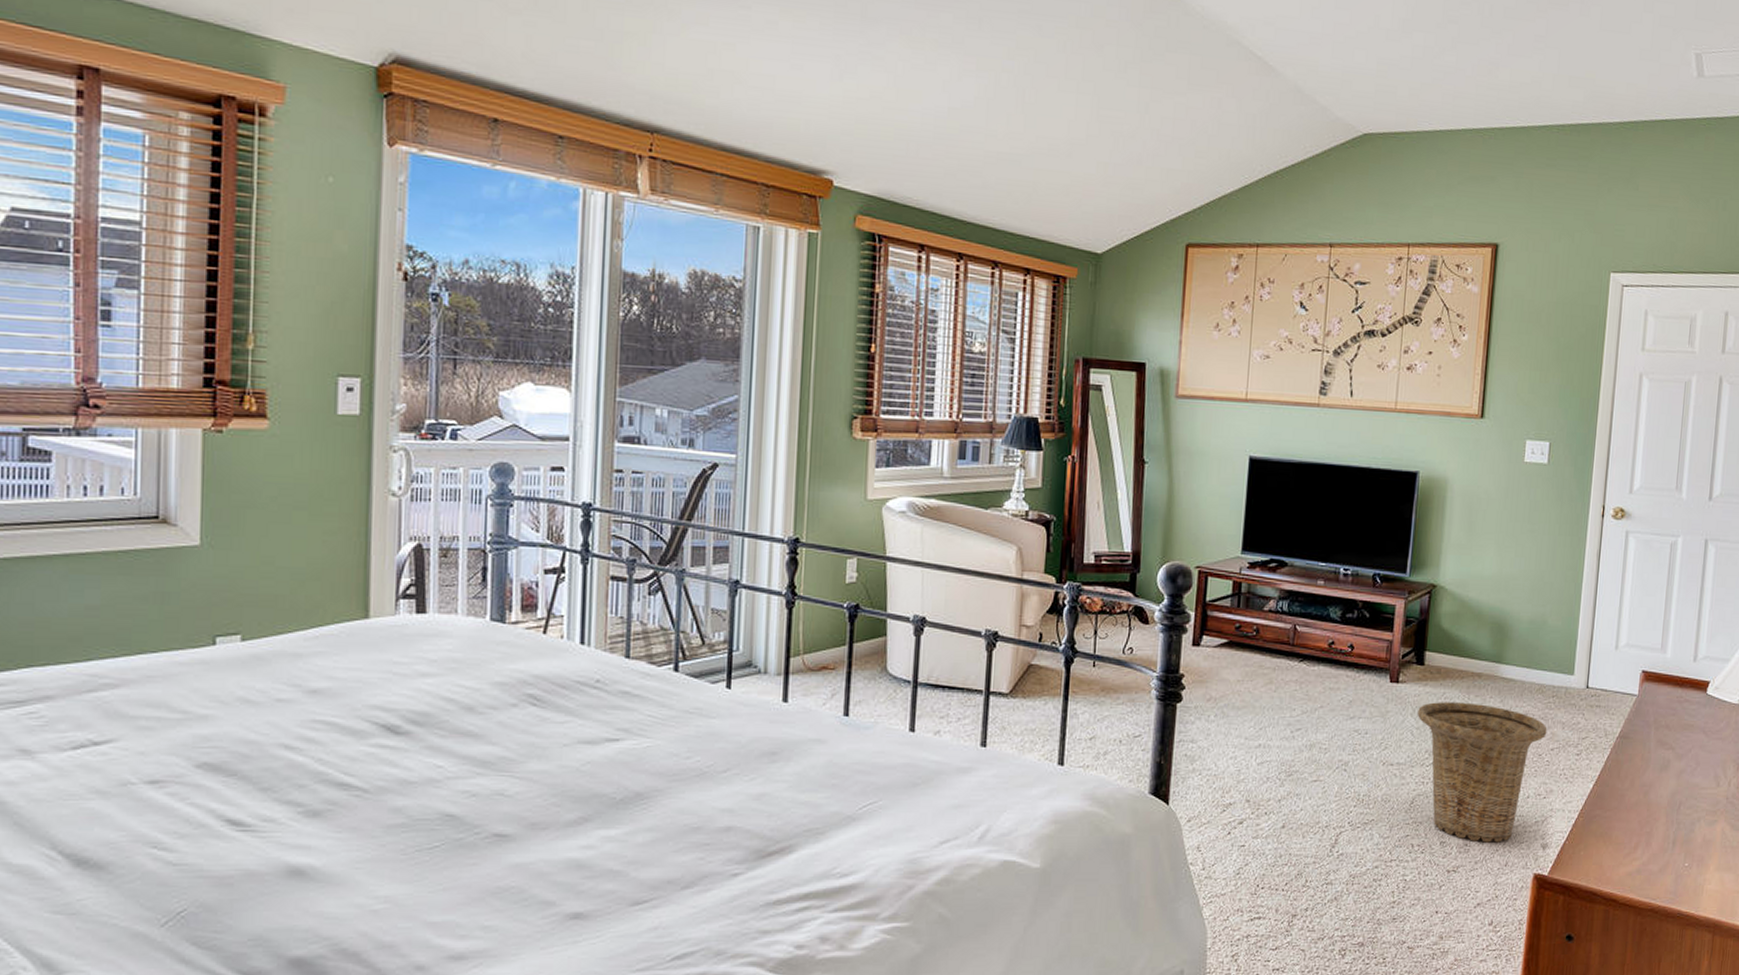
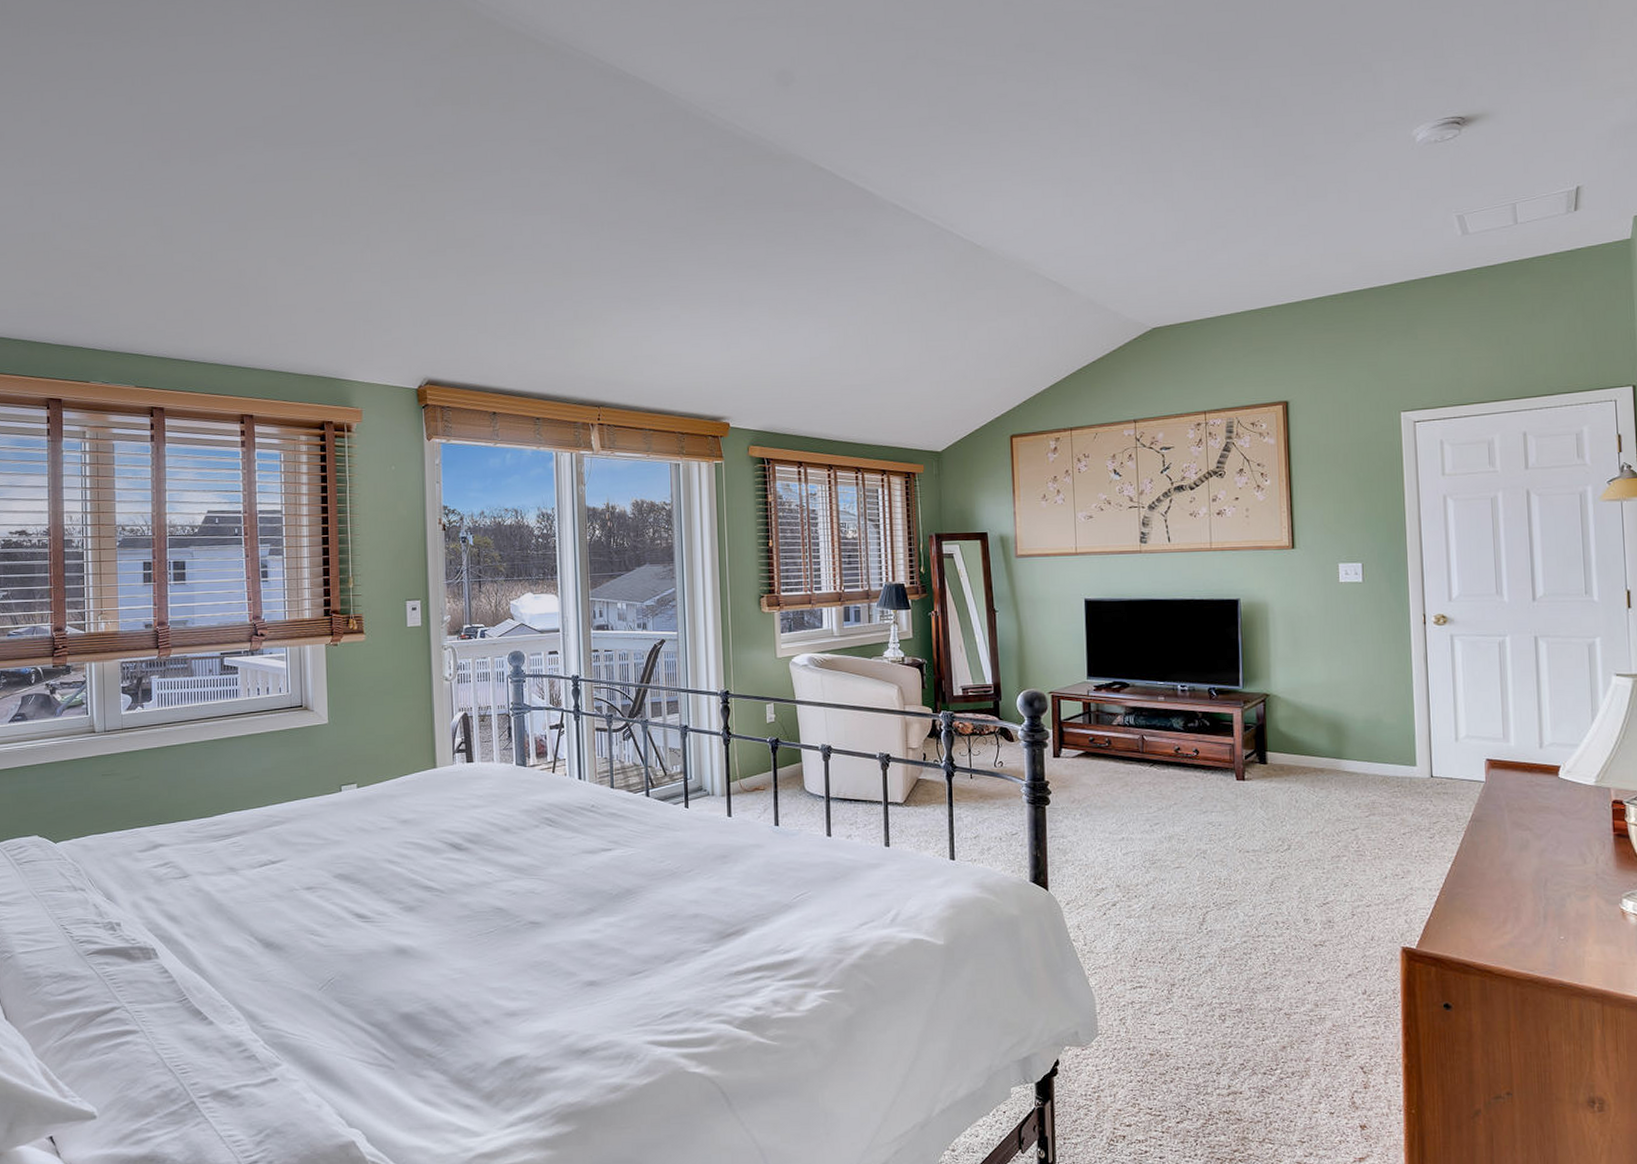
basket: present [1418,702,1548,843] -> none [1266,795,1397,919]

